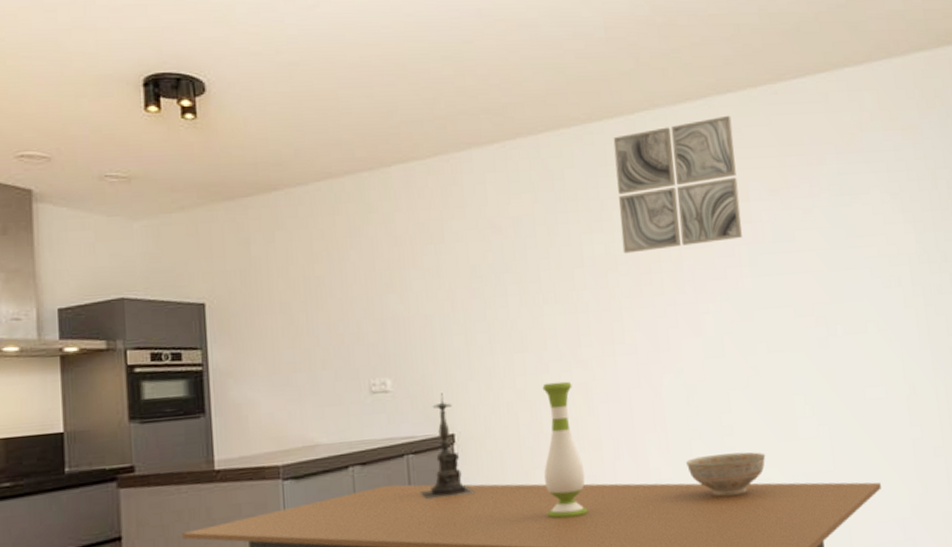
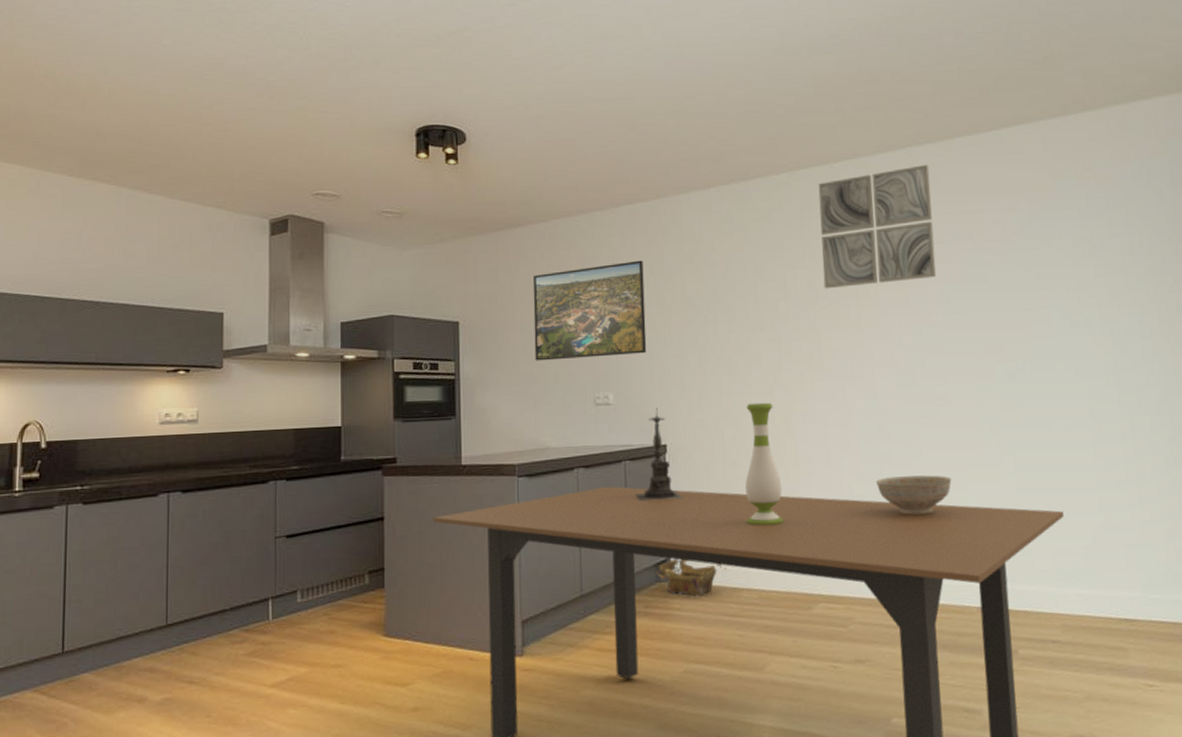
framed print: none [292,227,429,346] -> present [532,260,647,361]

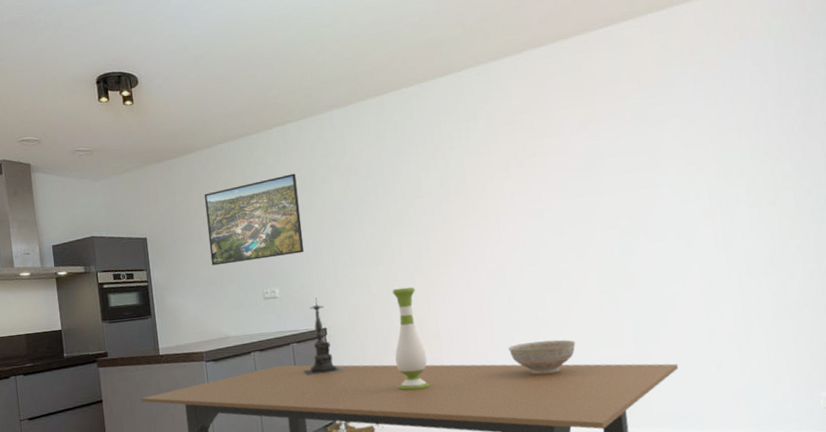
wall art: present [818,164,936,289] -> none [444,65,555,185]

